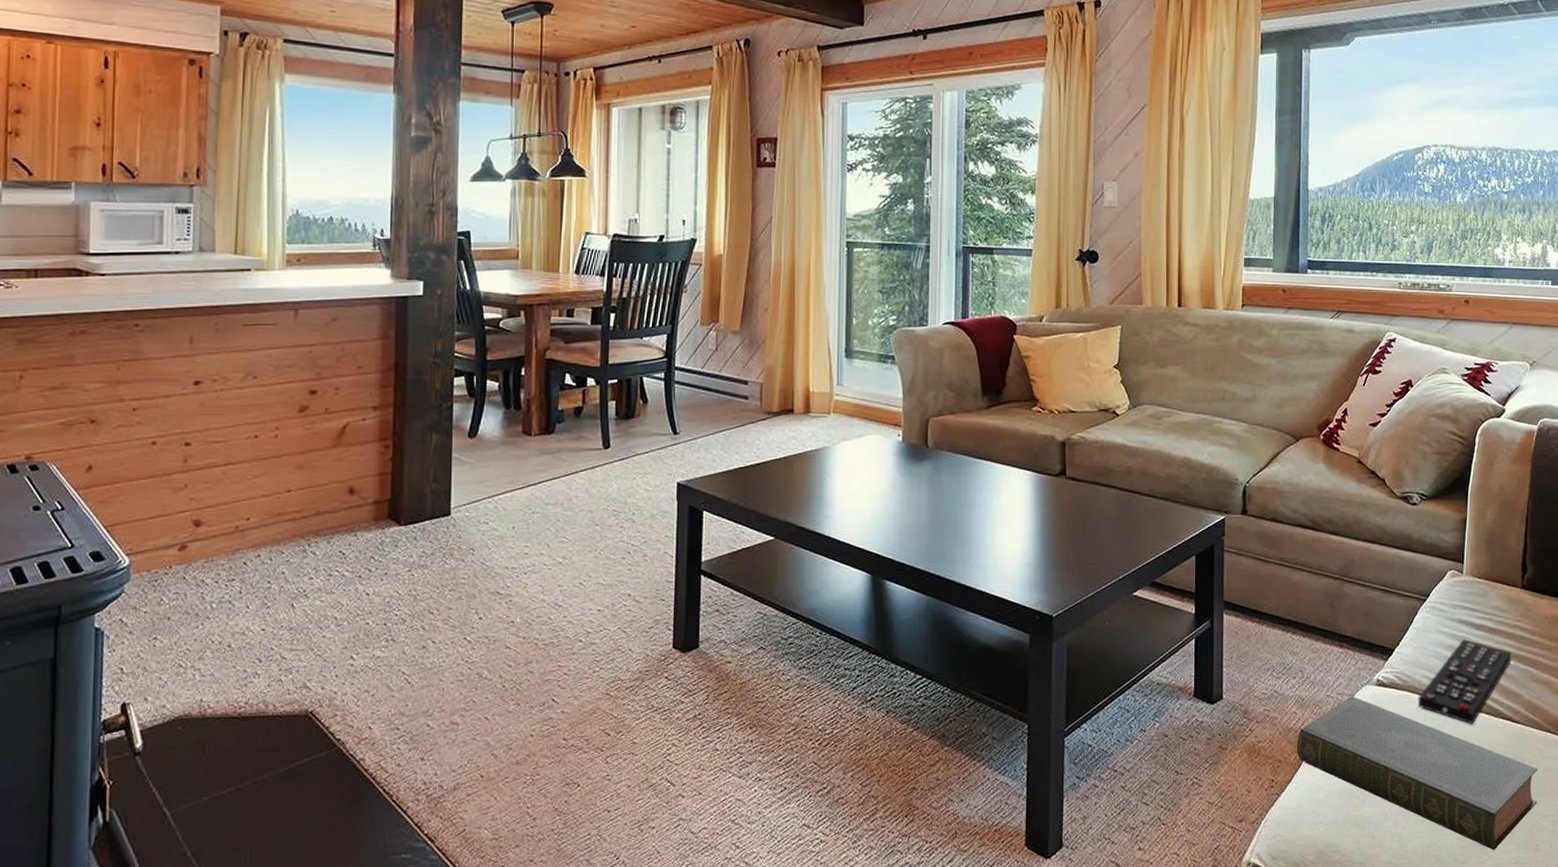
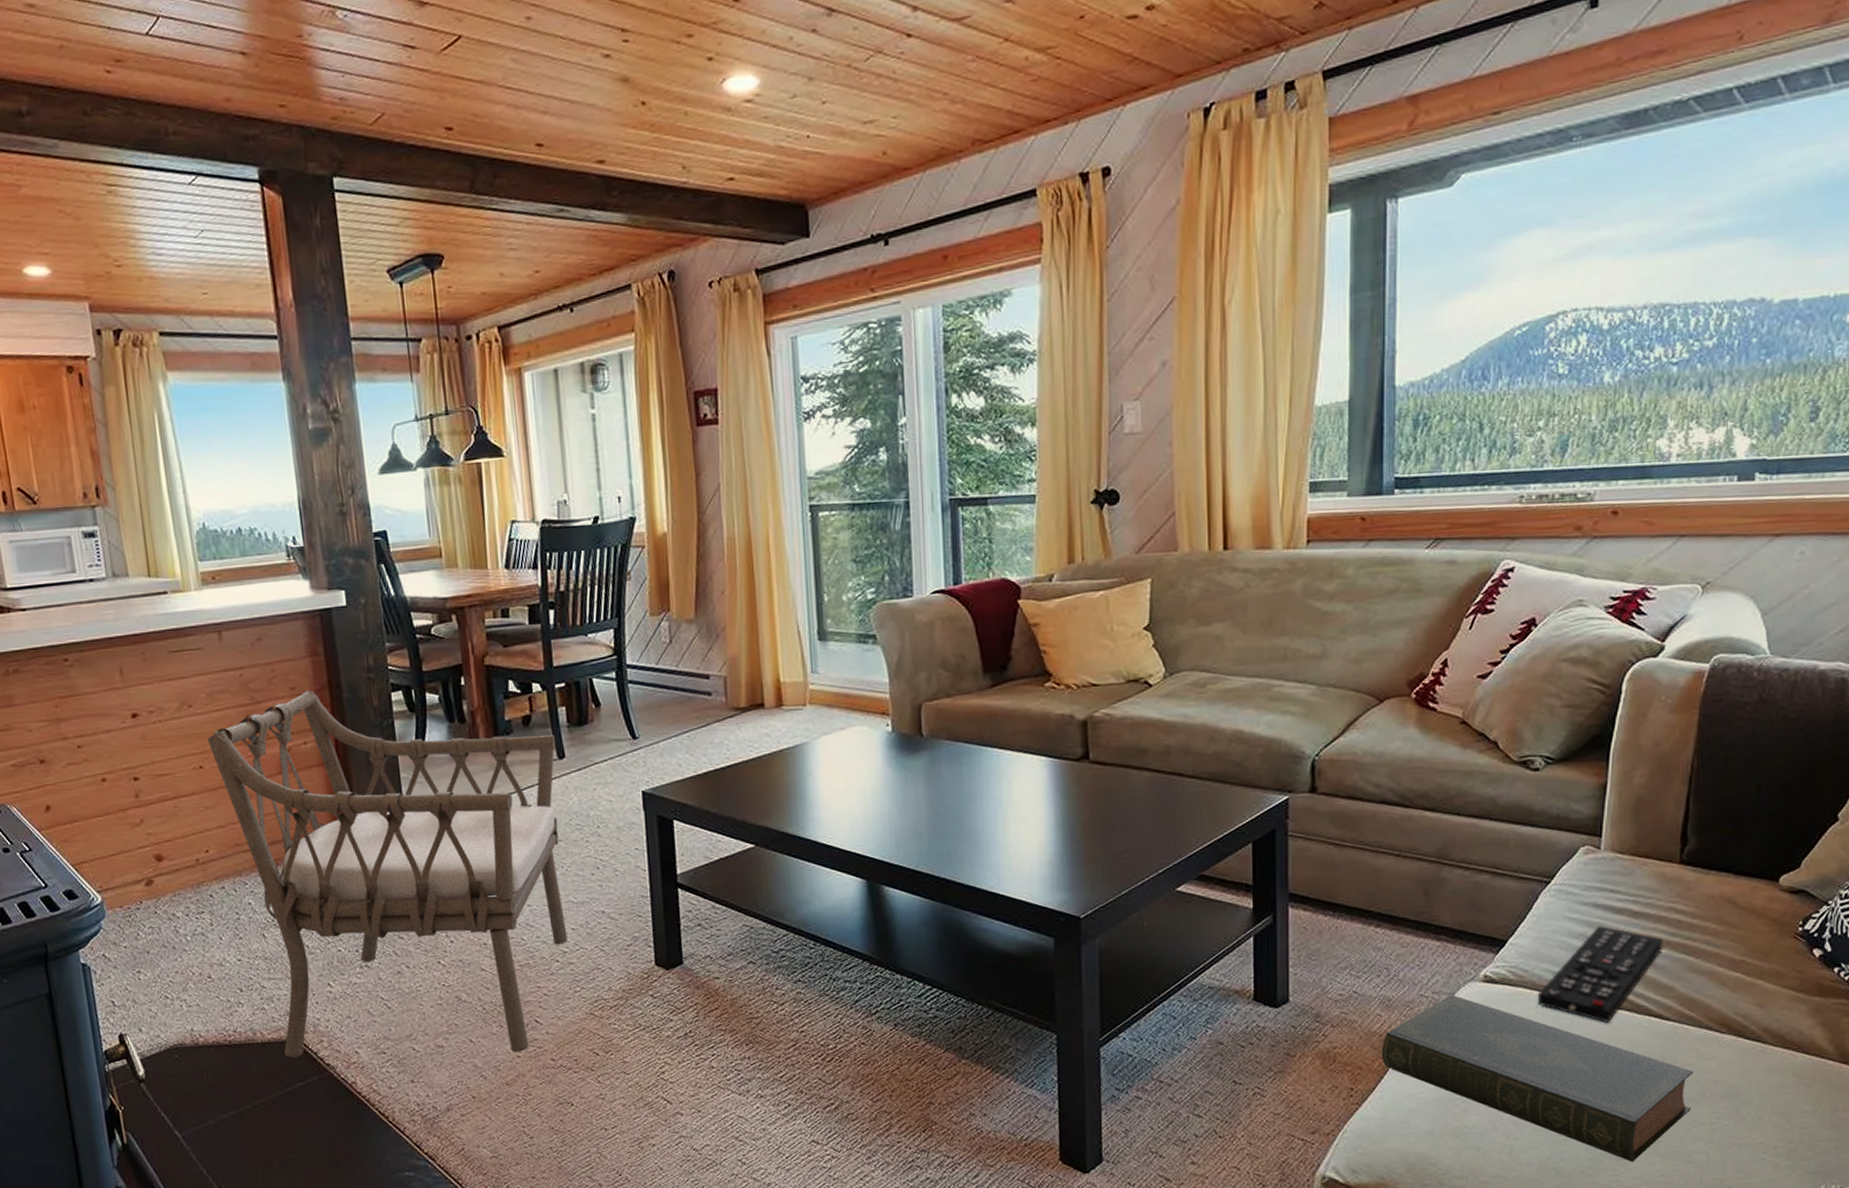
armchair: none [266,370,603,732] -> present [207,690,568,1057]

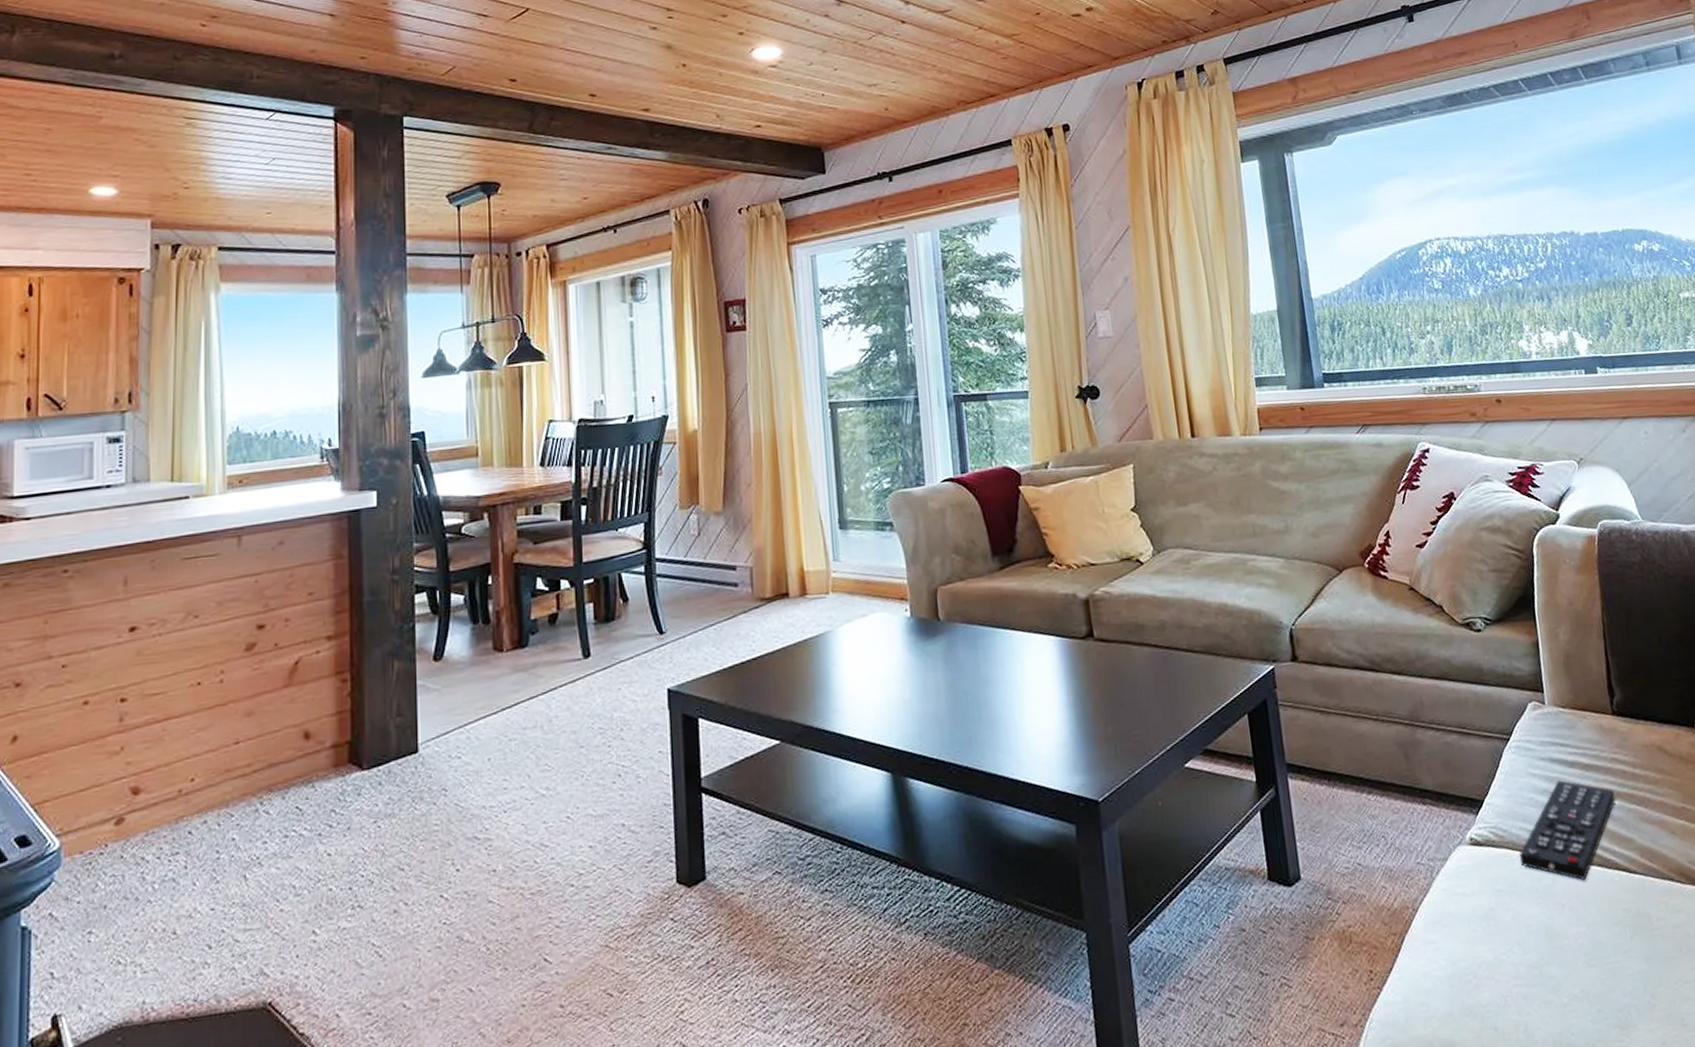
armchair: present [207,690,568,1057] -> none [210,595,584,1029]
book: present [1381,994,1694,1163] -> none [1391,860,1674,1031]

